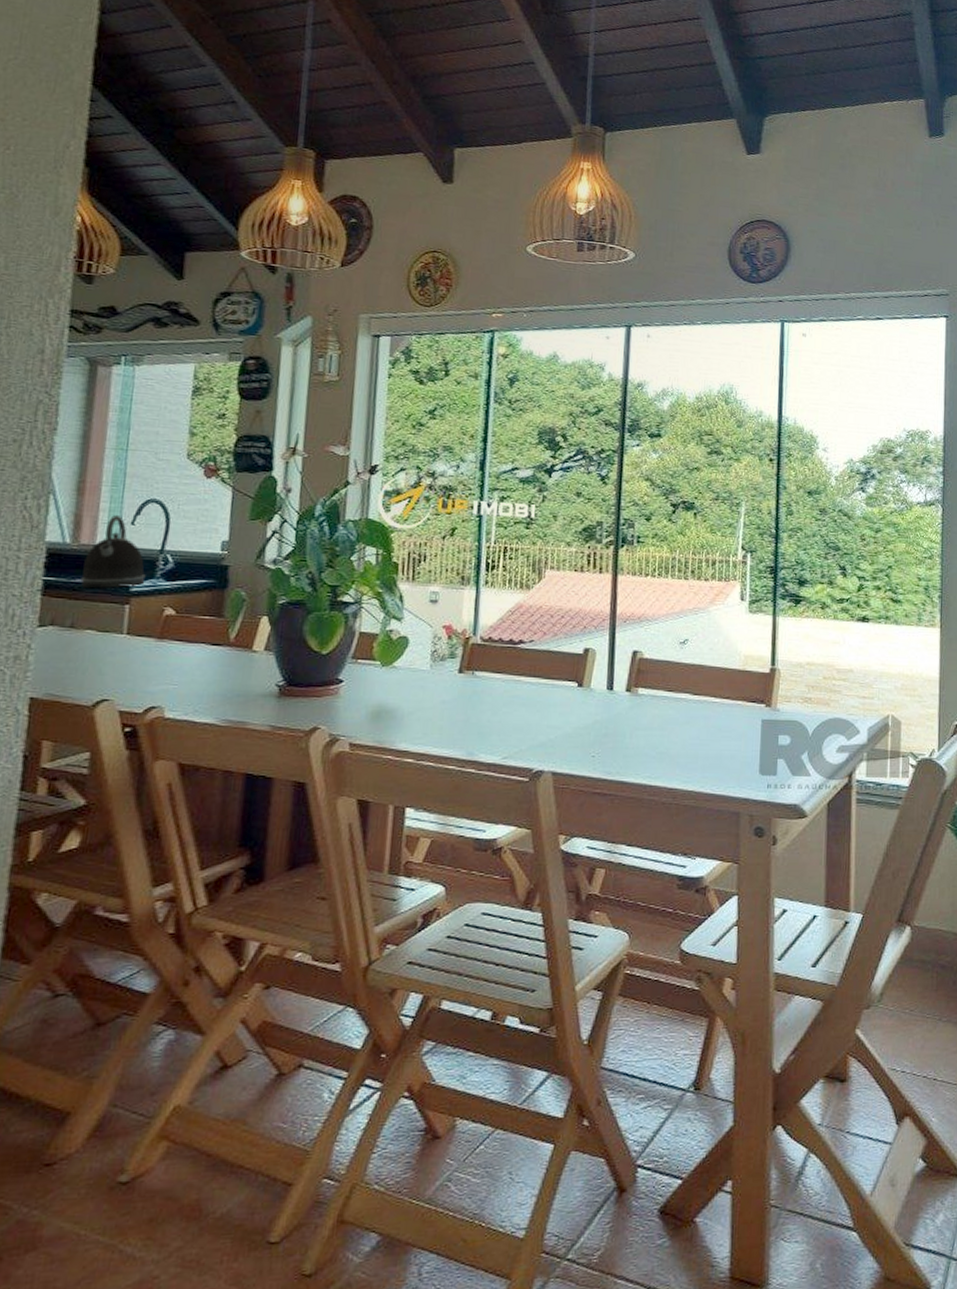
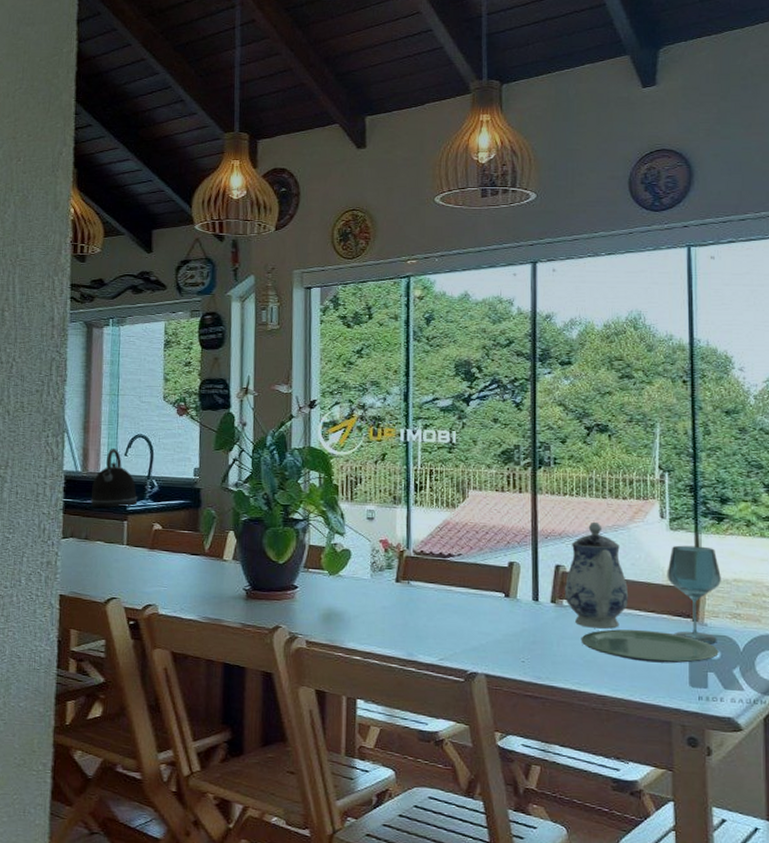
teapot: none [641,605,706,718] -> present [565,522,629,629]
plate: none [654,717,789,751] -> present [581,629,719,664]
wine glass: none [743,628,795,730] -> present [667,545,721,644]

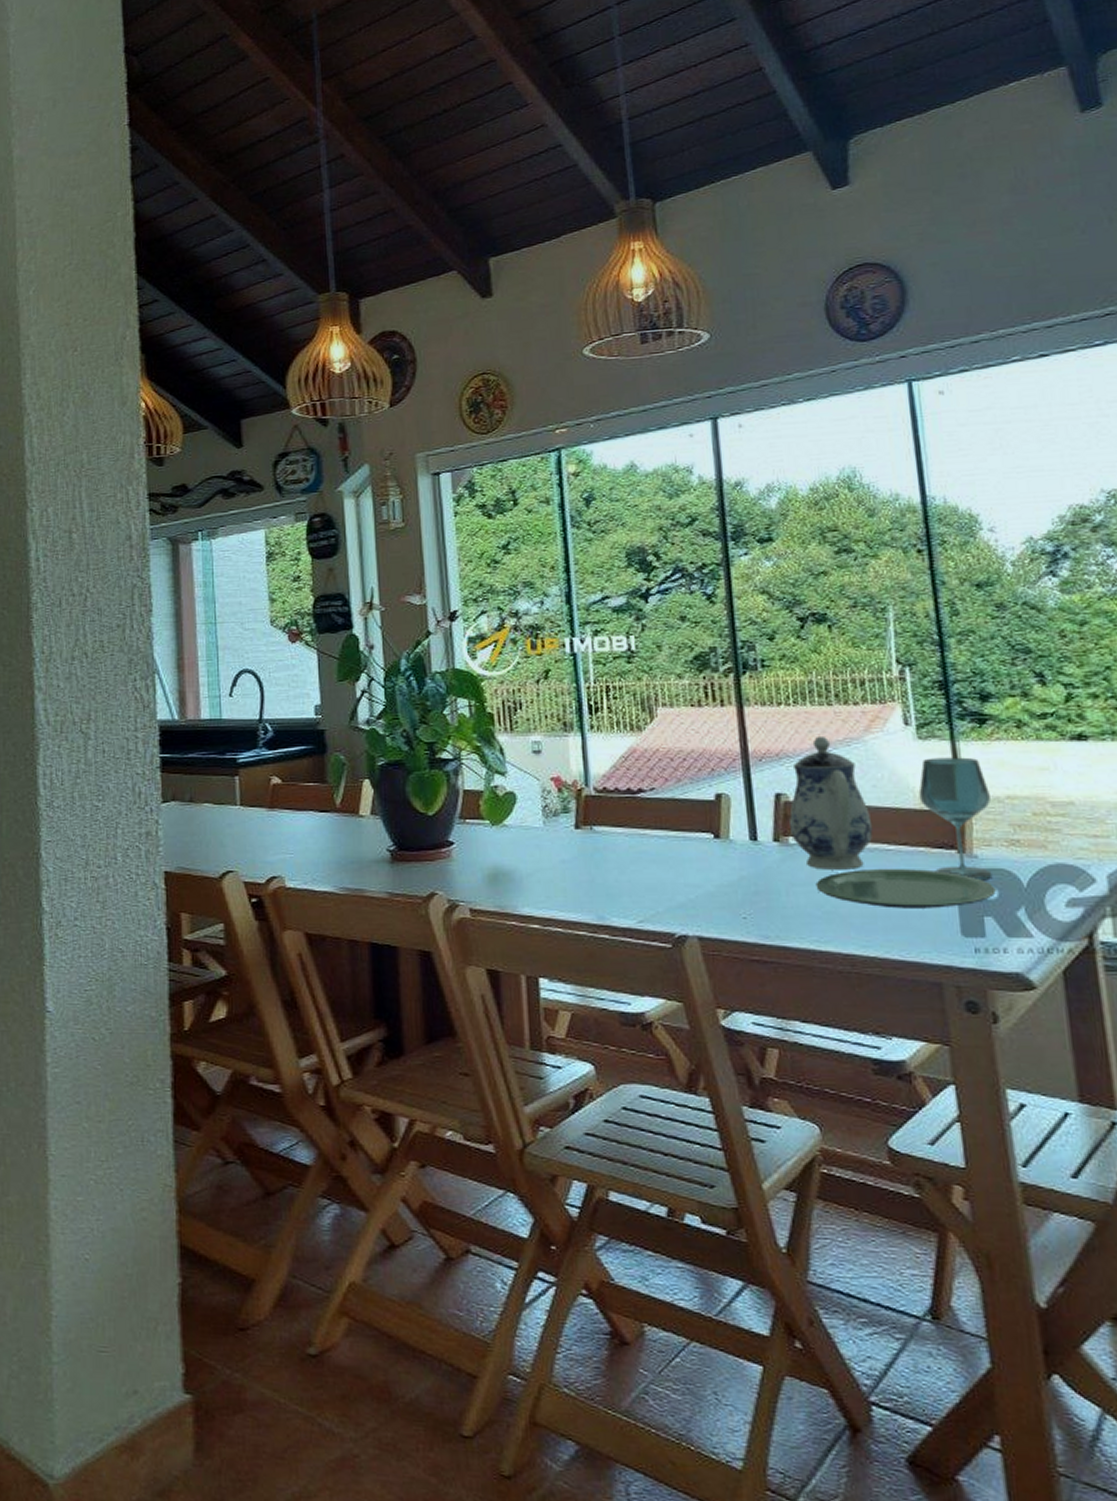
kettle: present [90,449,138,508] -> none [192,689,250,761]

